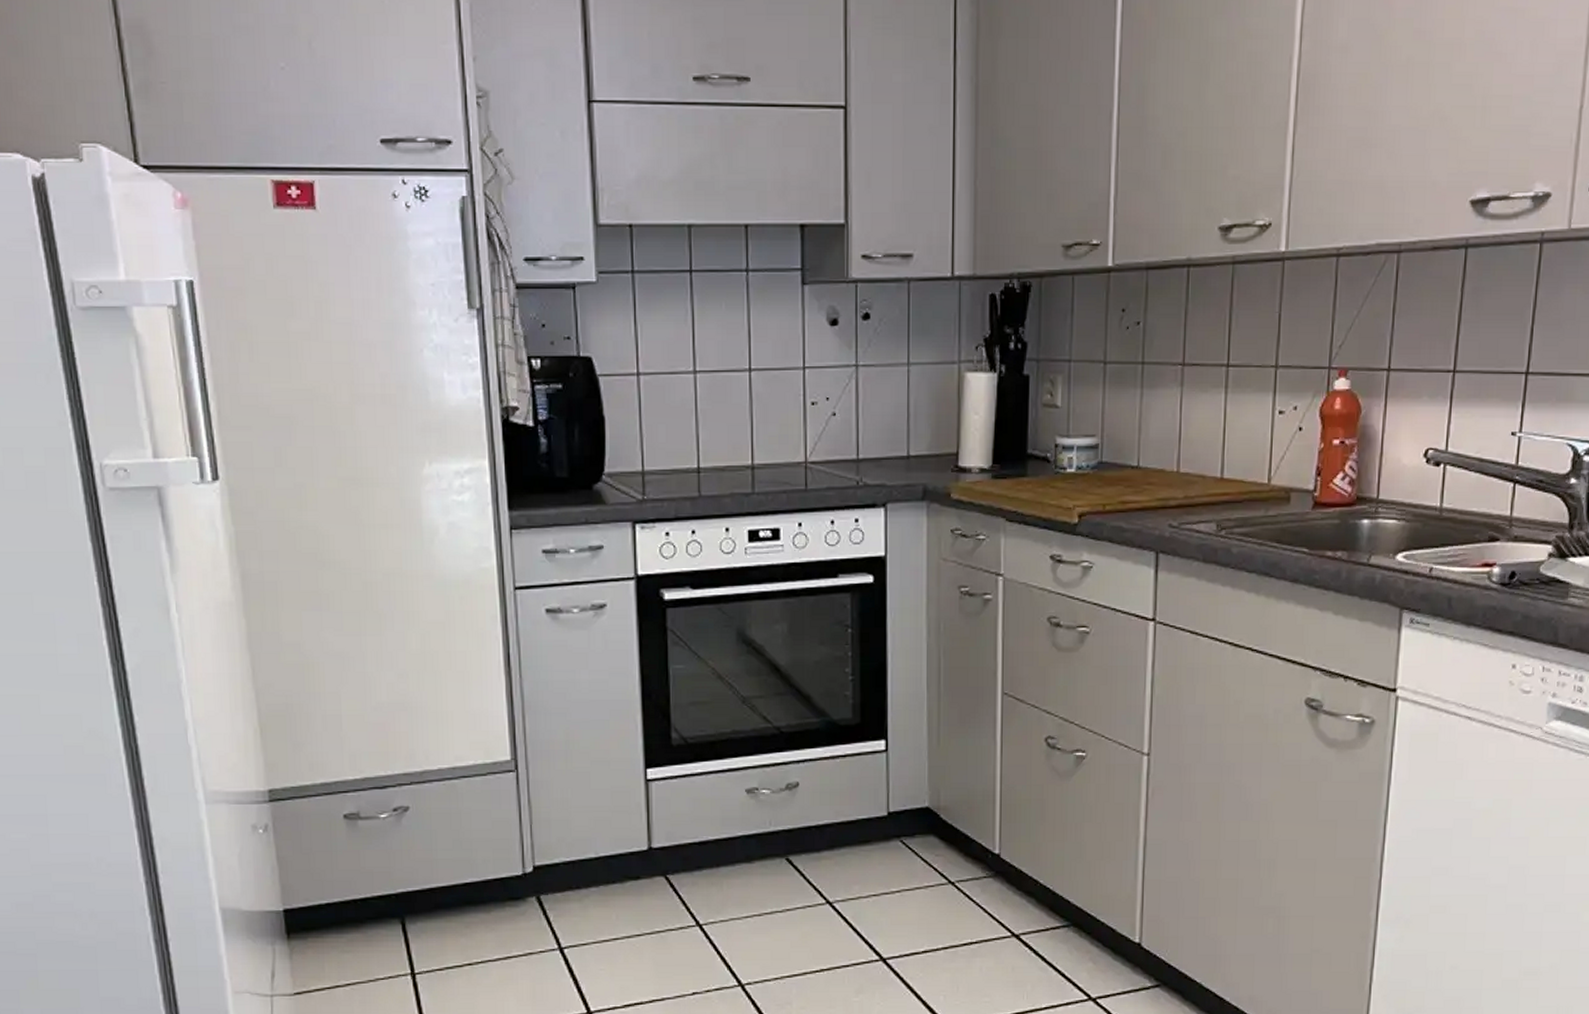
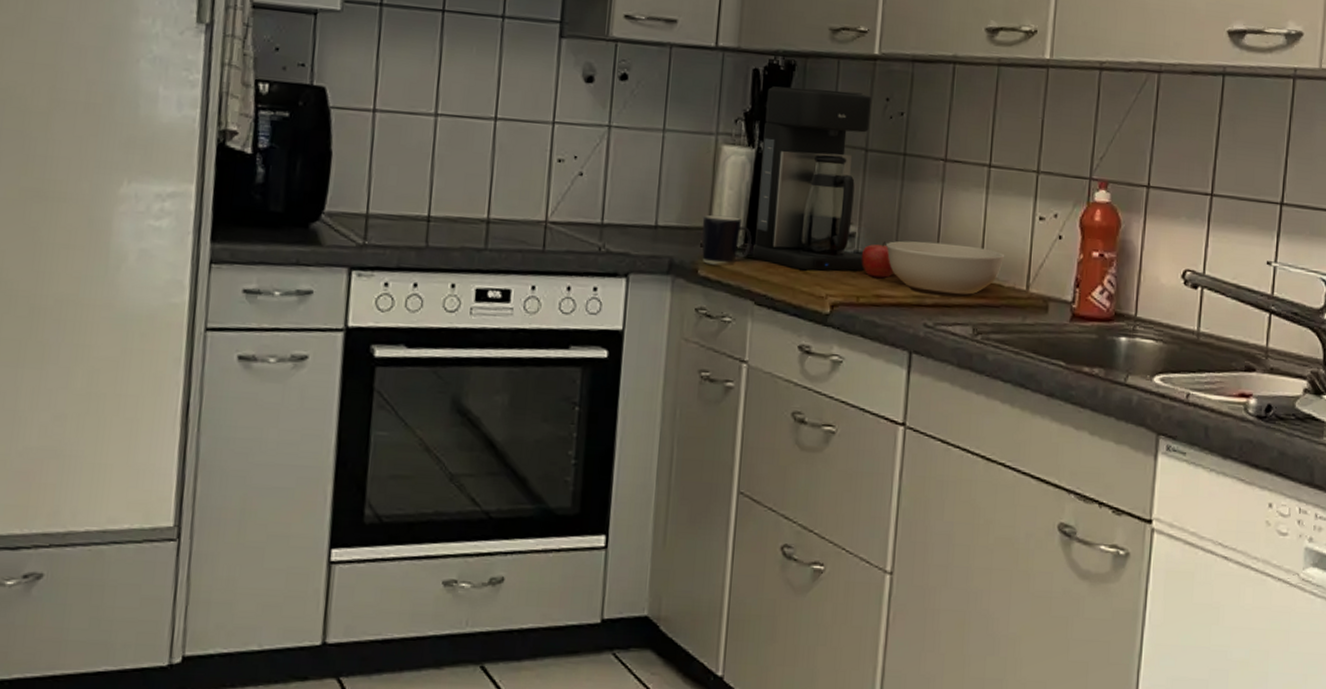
mug: none [951,440,999,488] -> present [702,214,752,266]
coffee maker: none [1002,307,1110,486] -> present [753,86,872,272]
fruit: none [1105,450,1137,487] -> present [861,241,894,280]
bowl: none [1128,446,1246,497] -> present [885,240,1005,298]

